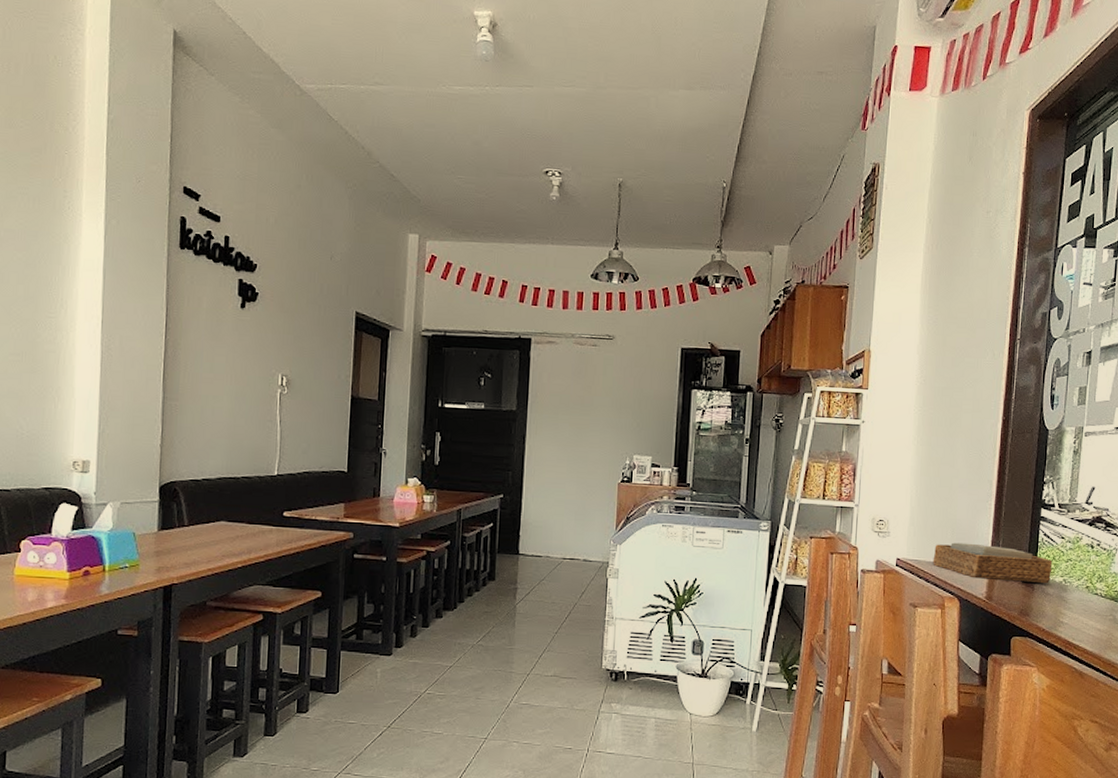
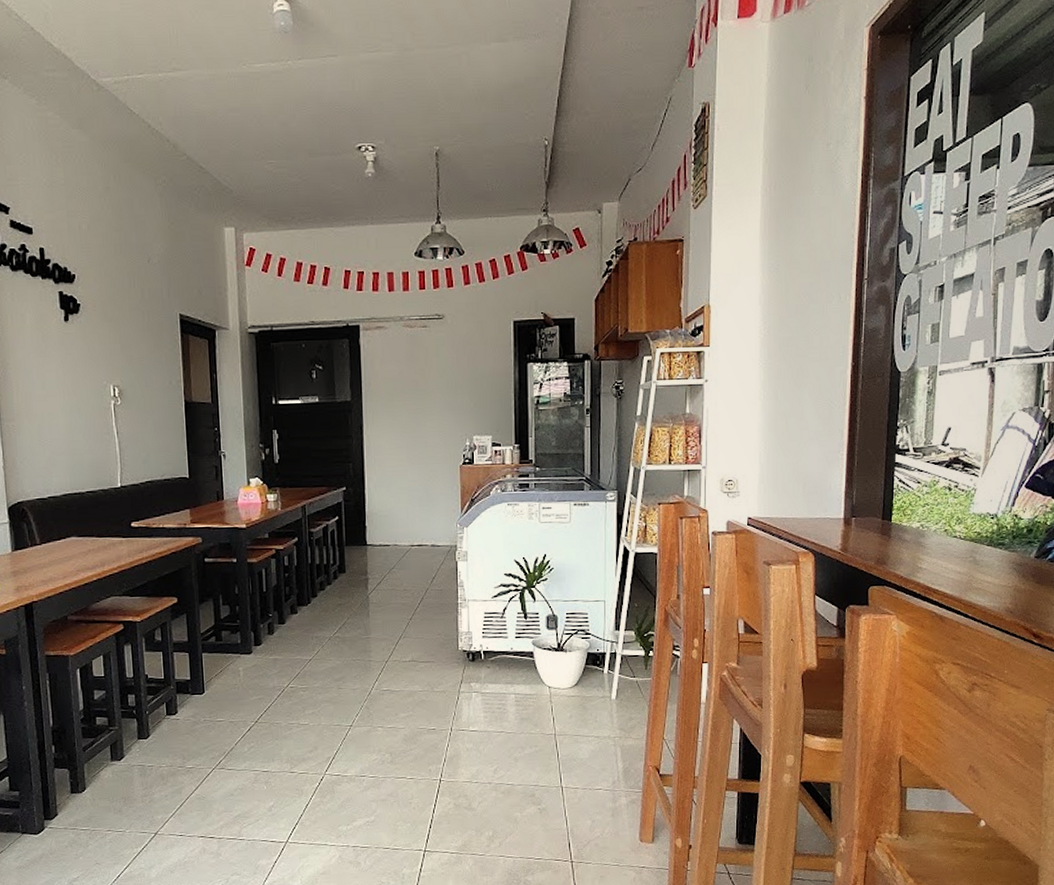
napkin holder: present [933,542,1053,584] -> none [785,496,909,532]

